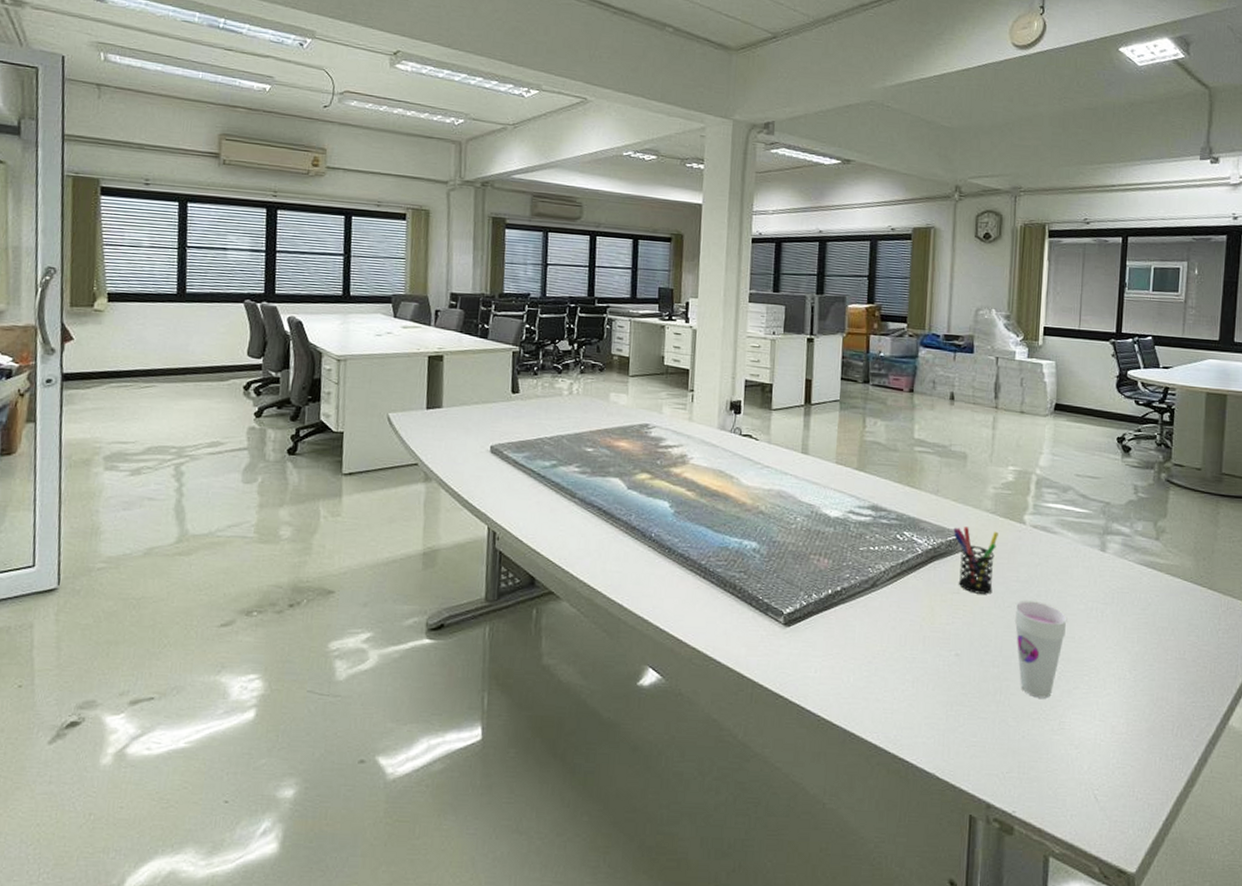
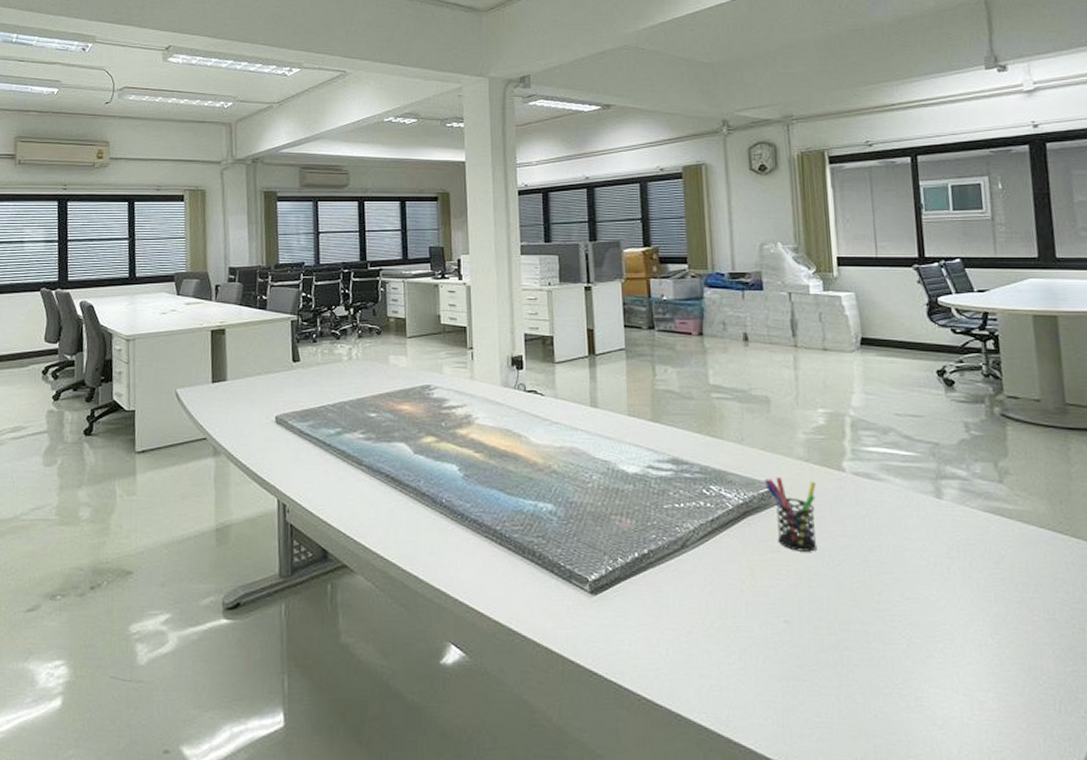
cup: present [1014,600,1067,699] -> none [845,557,909,670]

